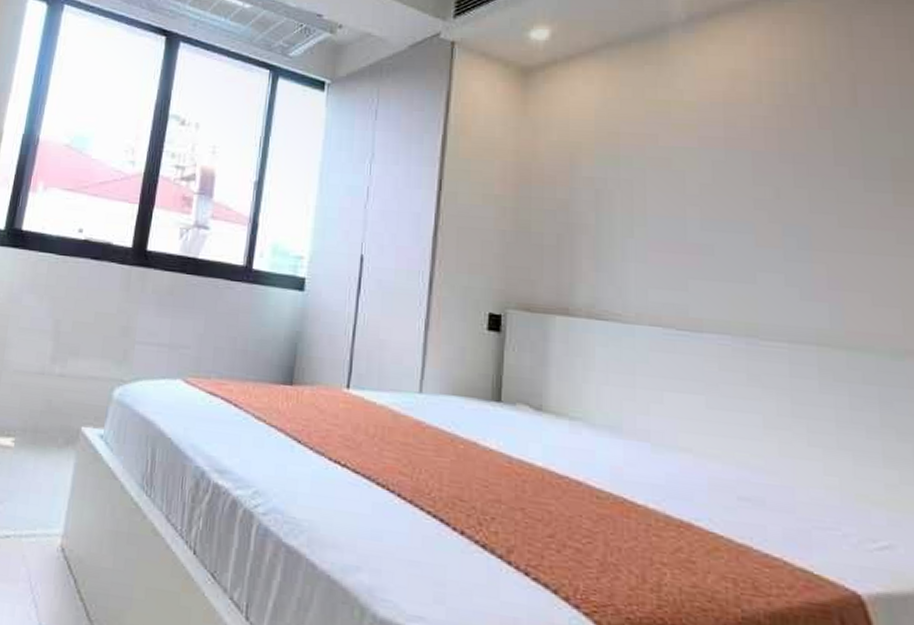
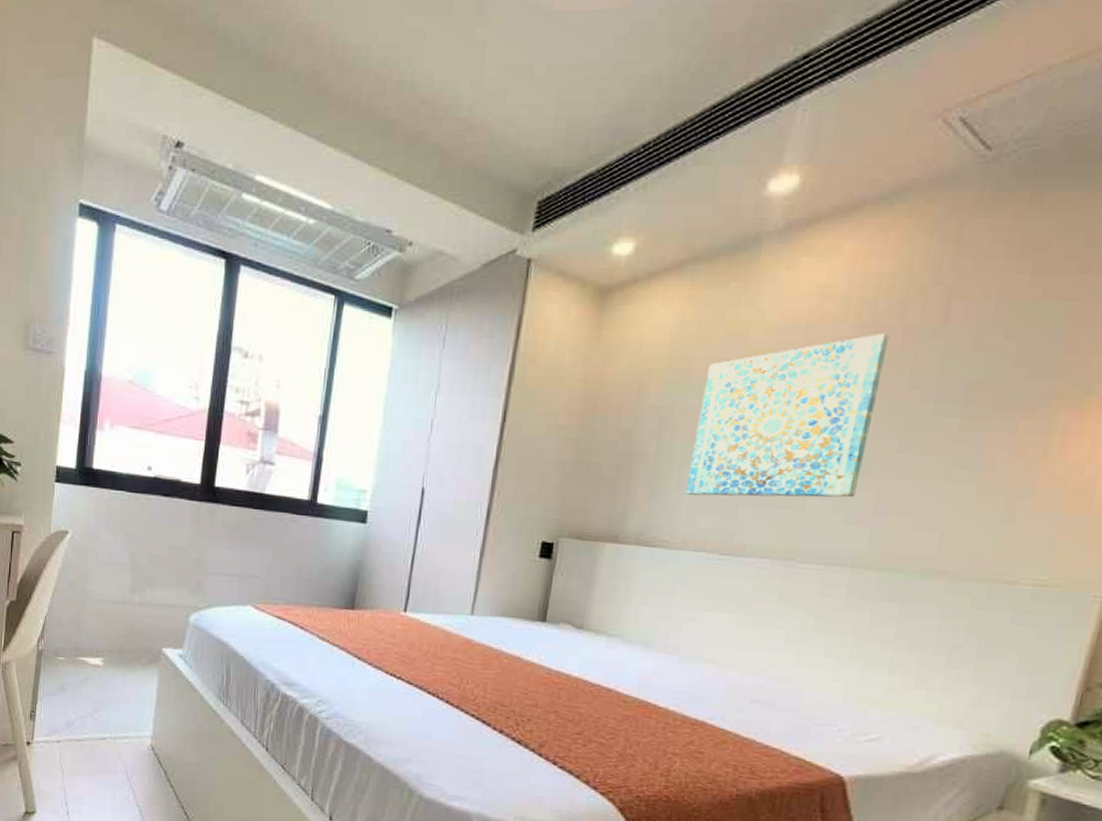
wall art: none [631,112,806,272] -> present [685,332,890,498]

